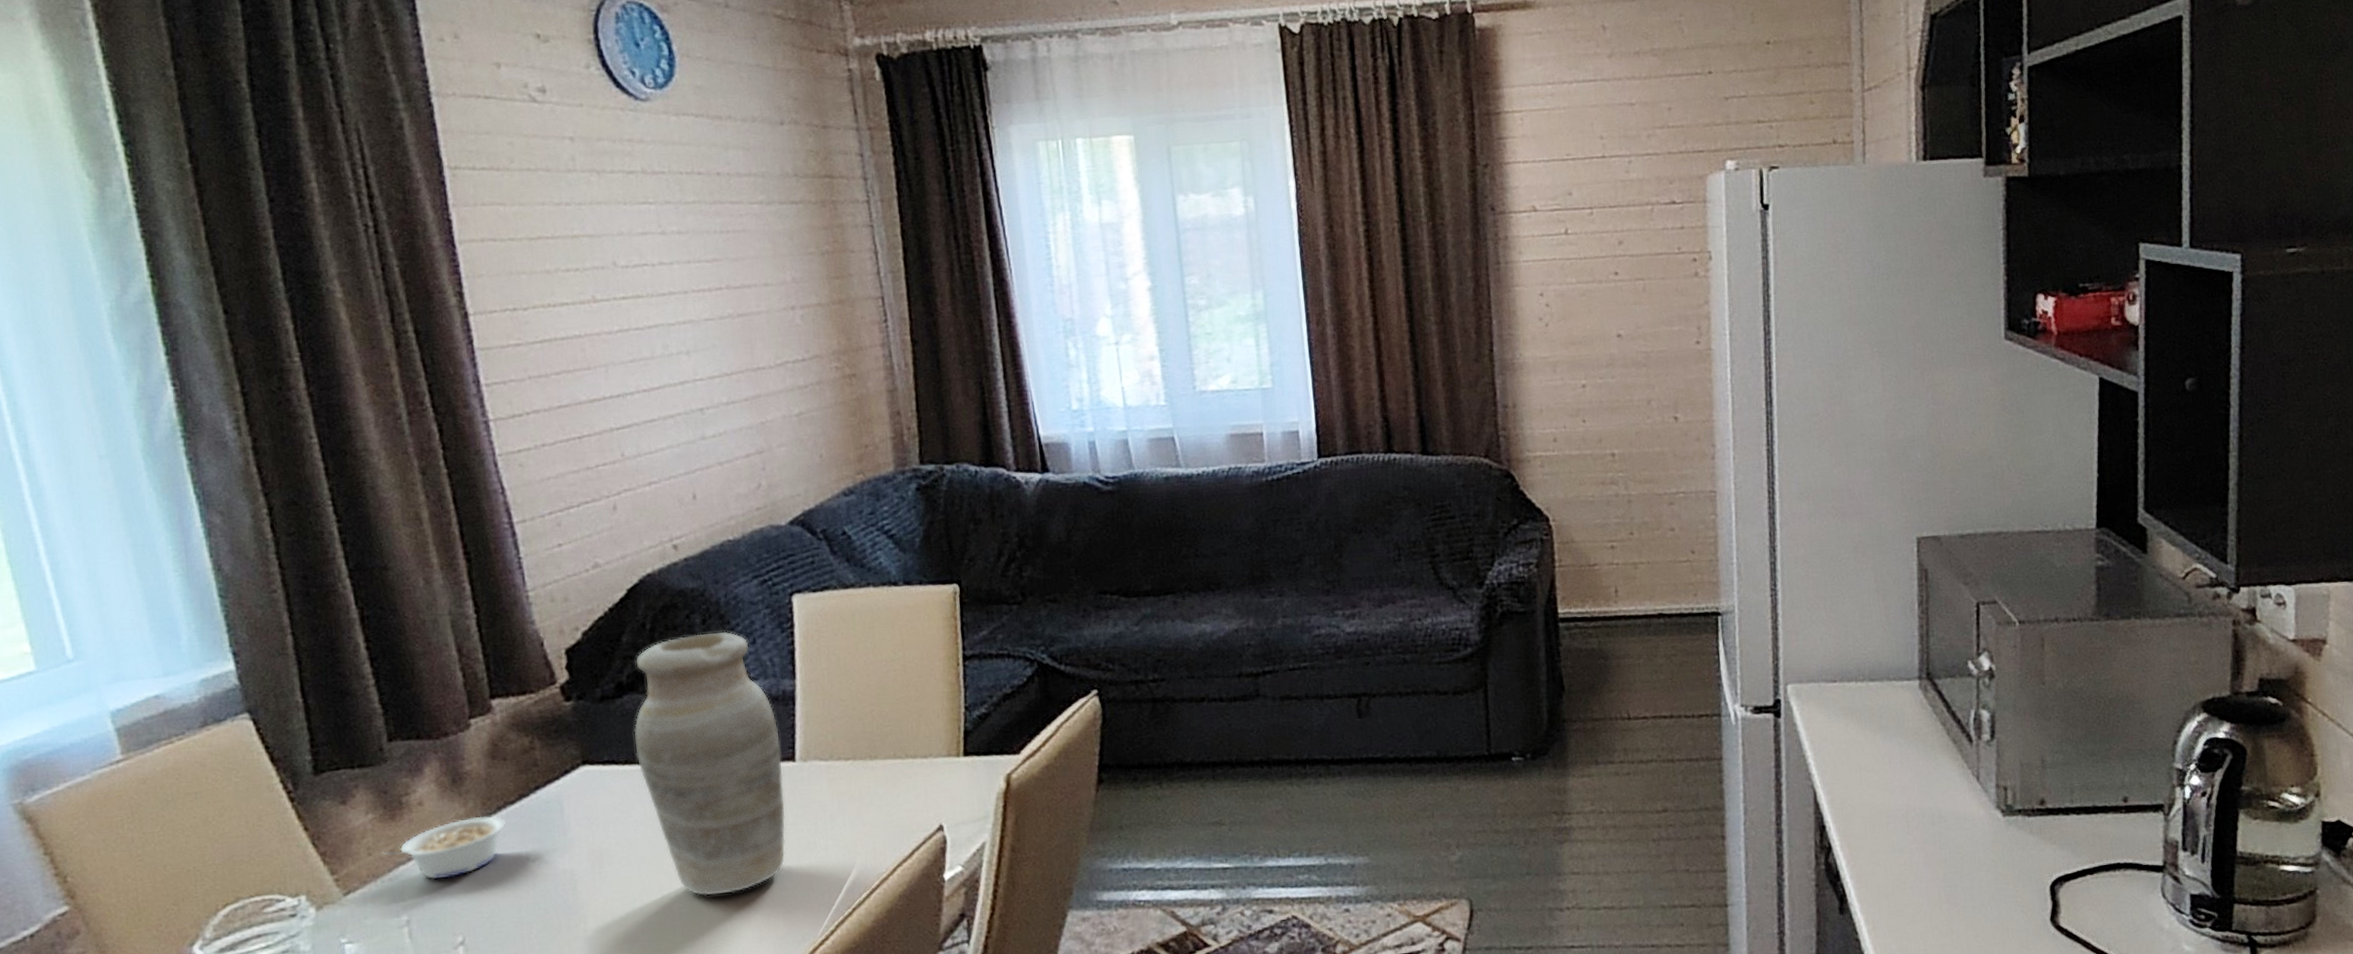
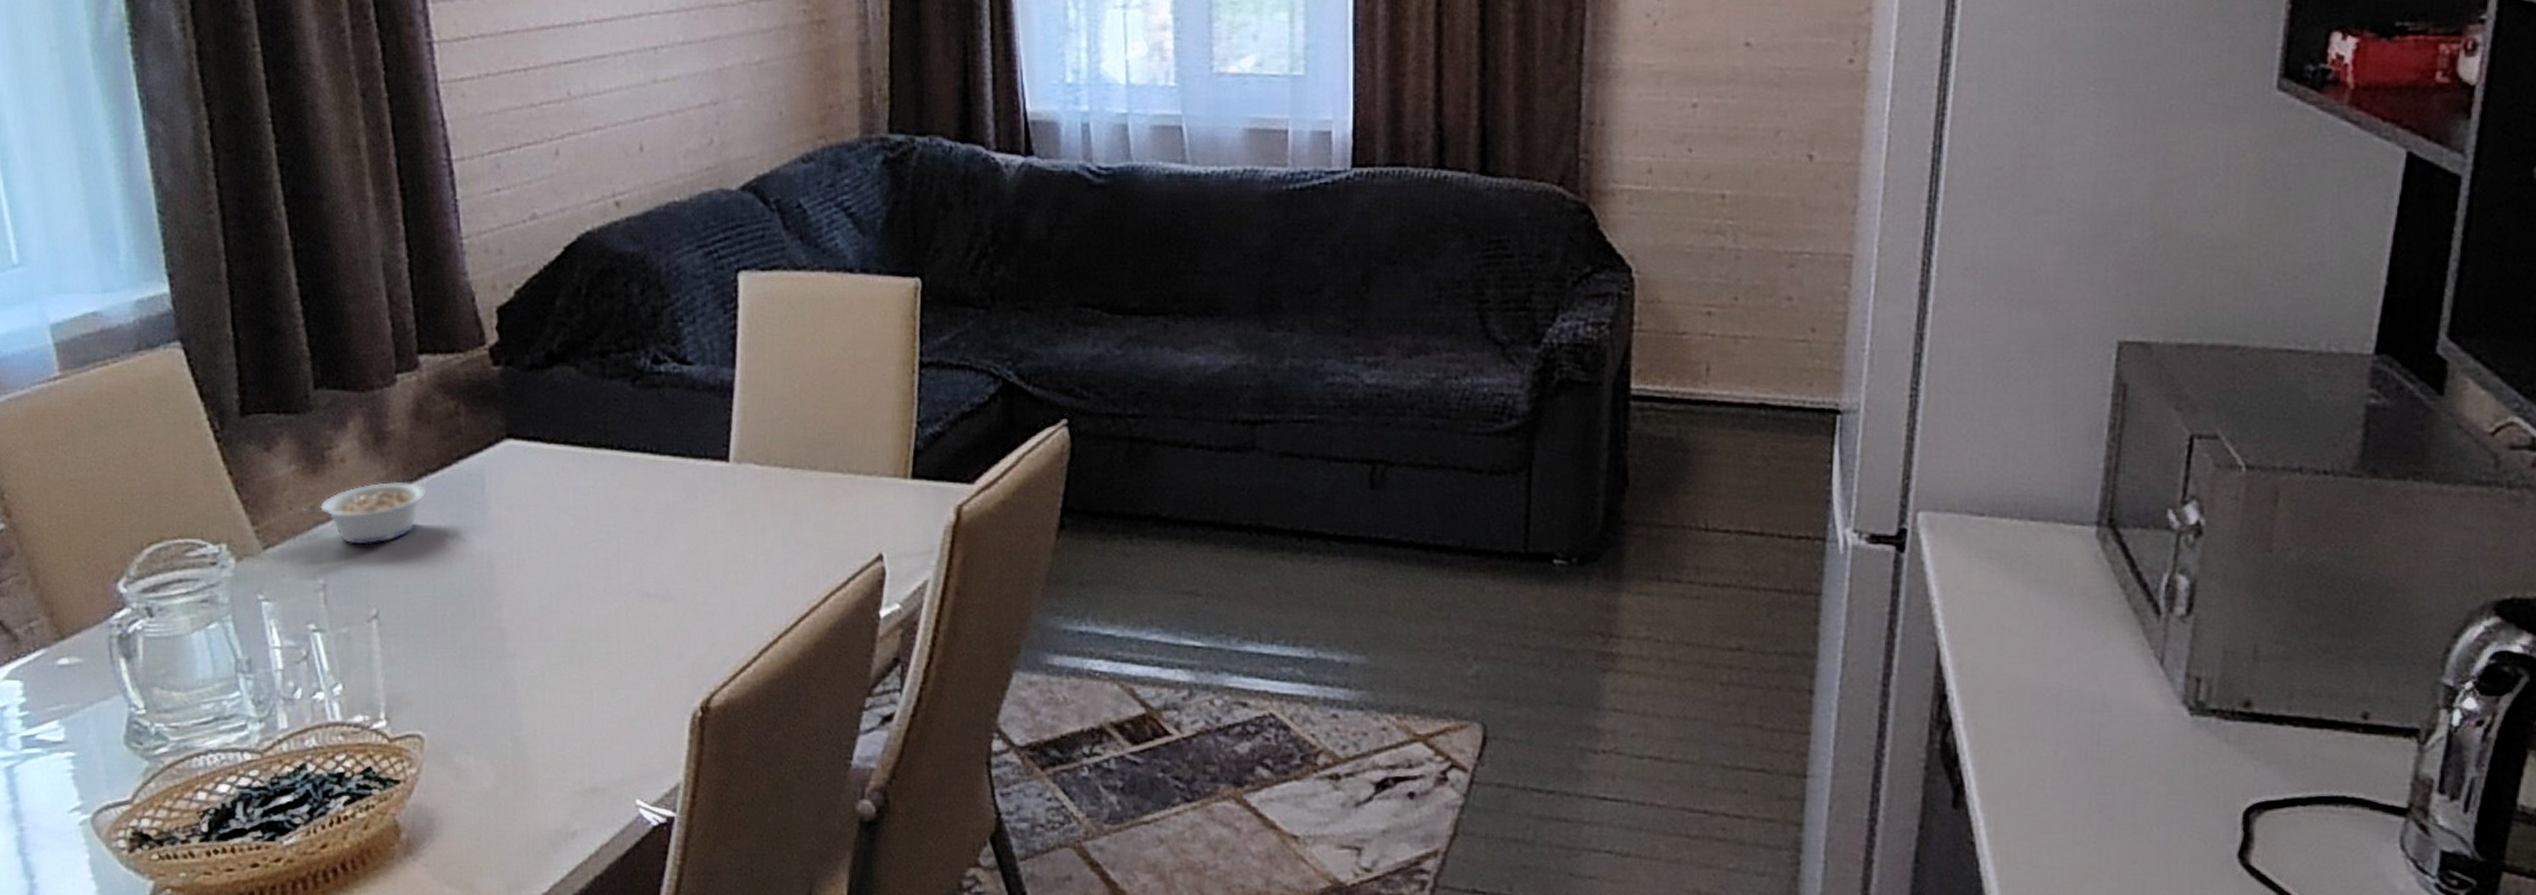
vase: present [634,631,786,896] -> none [562,305,715,601]

